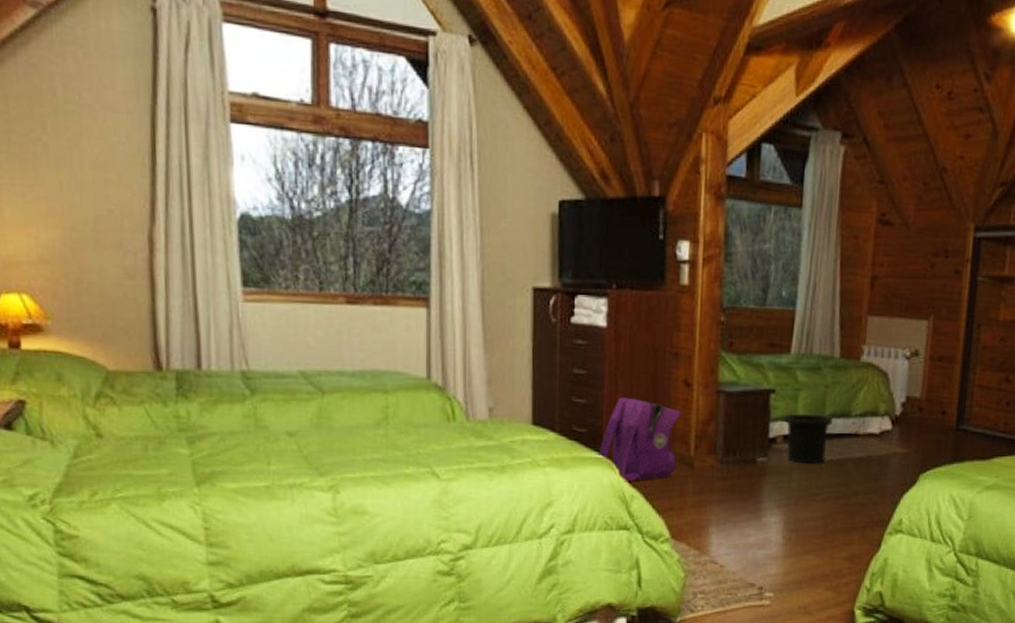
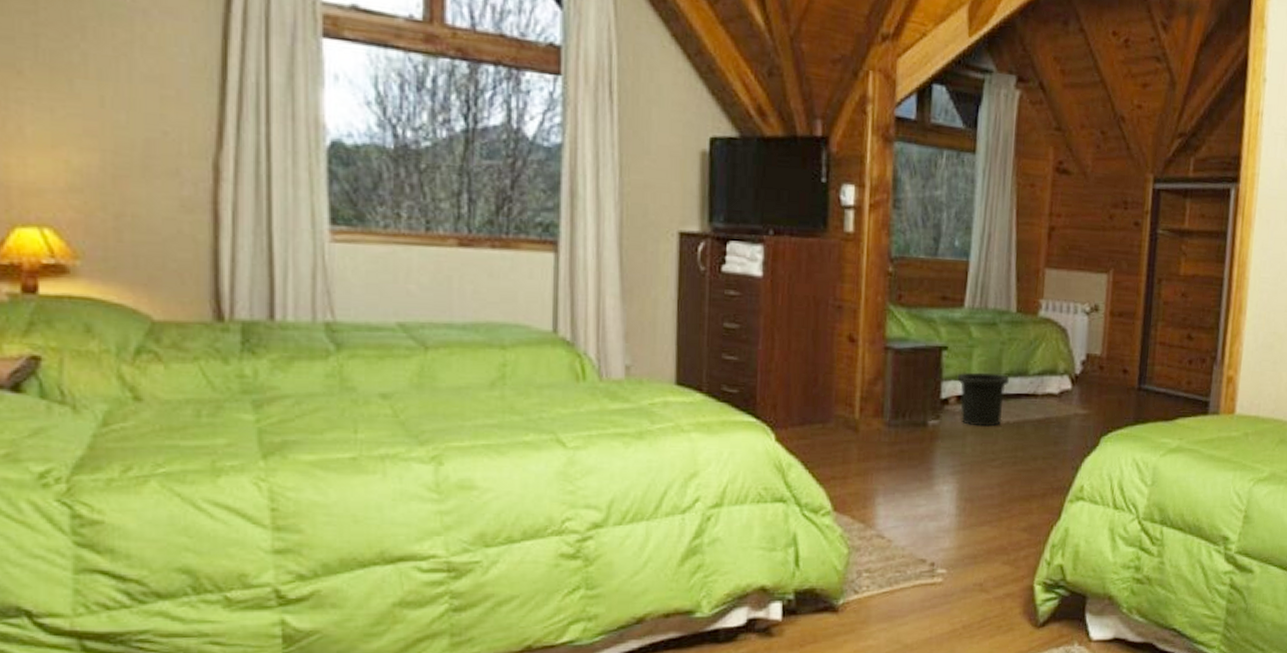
backpack: present [598,397,681,482] -> none [751,354,845,449]

